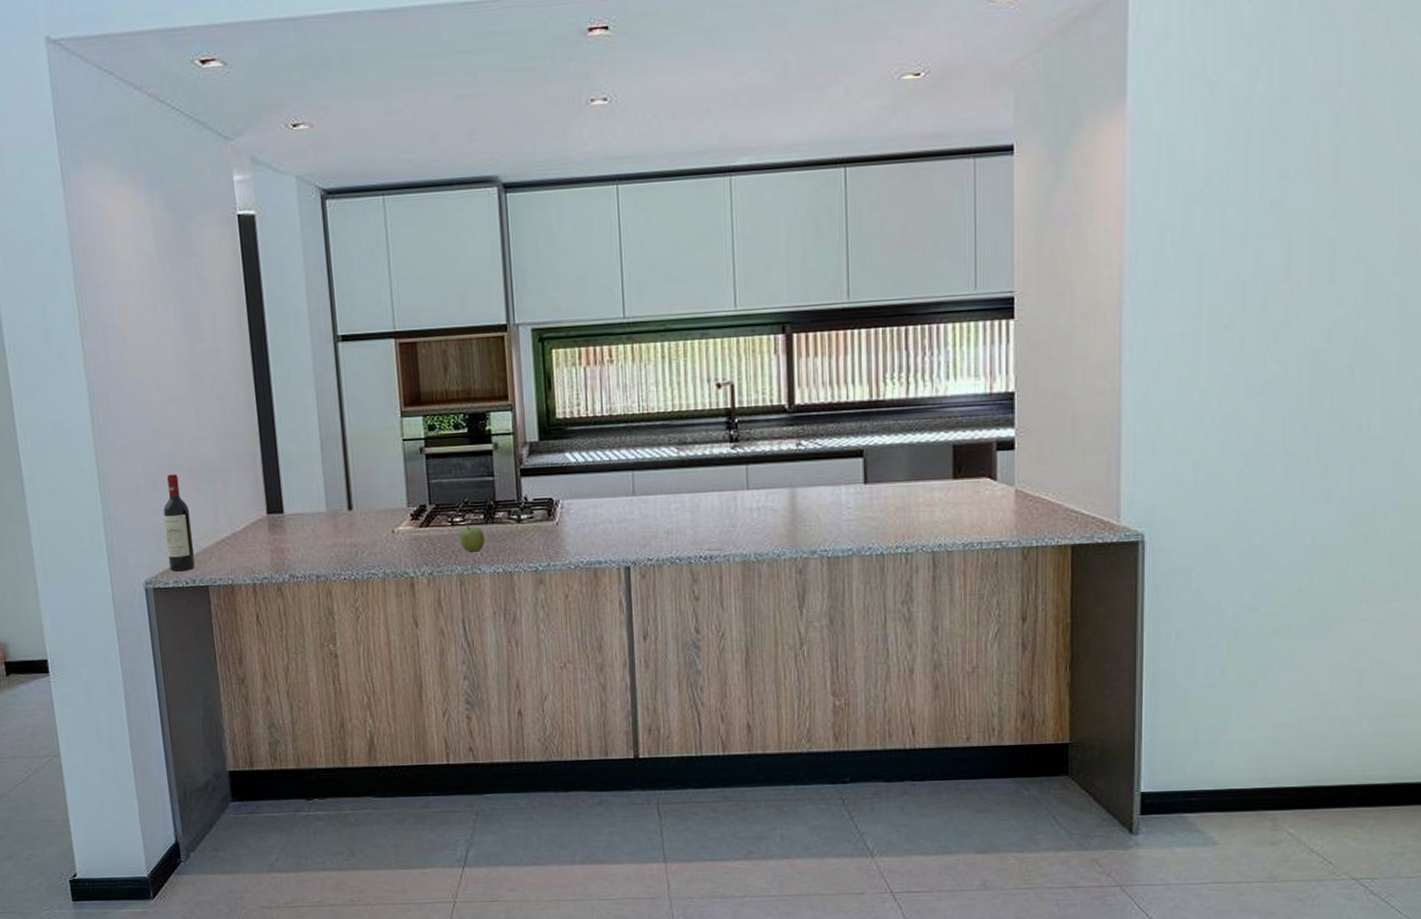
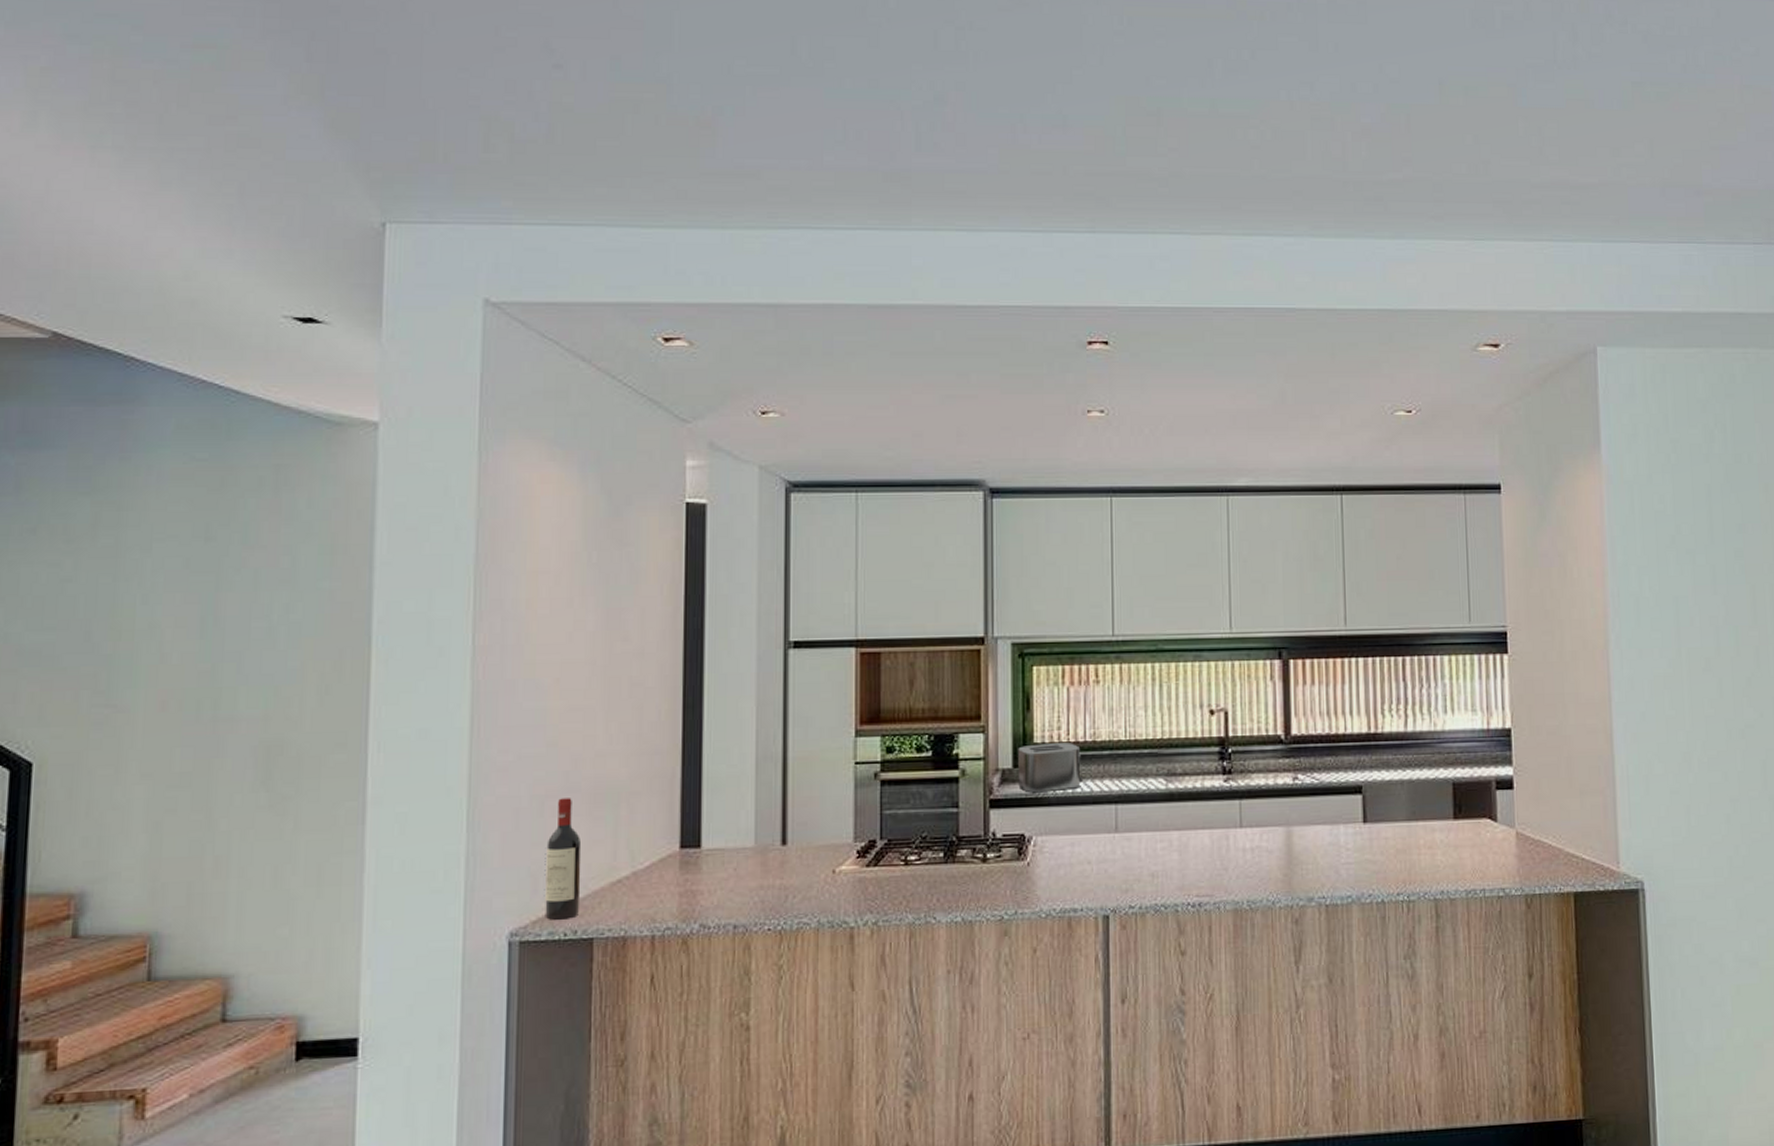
fruit: present [460,526,485,552] -> none [913,866,942,897]
toaster: none [543,417,602,464] -> present [1018,743,1083,795]

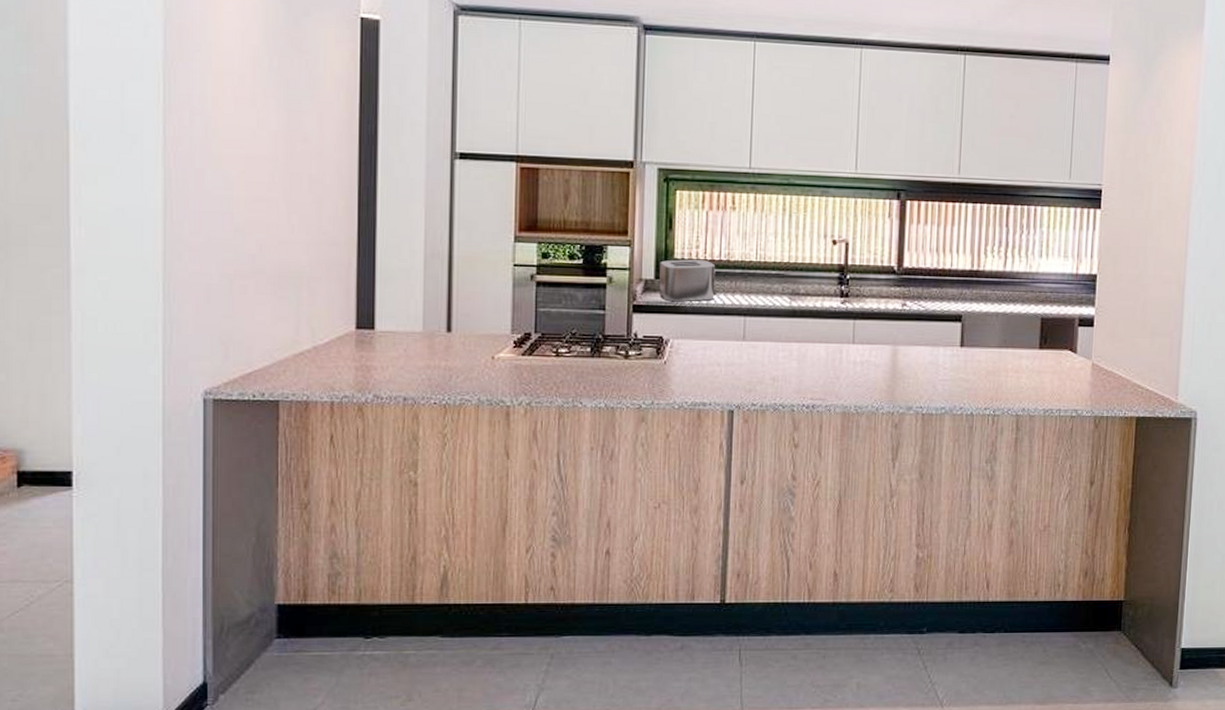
wine bottle: present [545,798,582,921] -> none [235,278,267,384]

